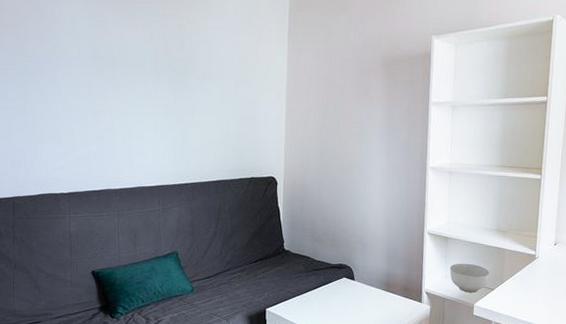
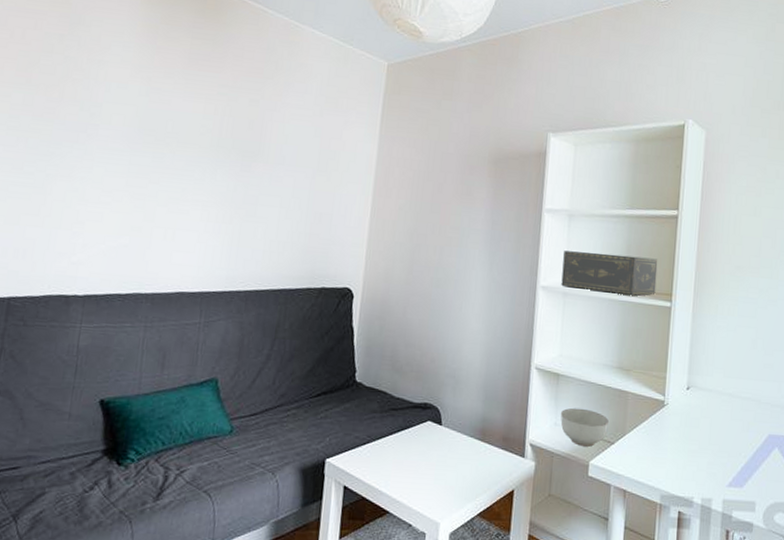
decorative box: none [447,137,530,172] -> present [561,250,658,296]

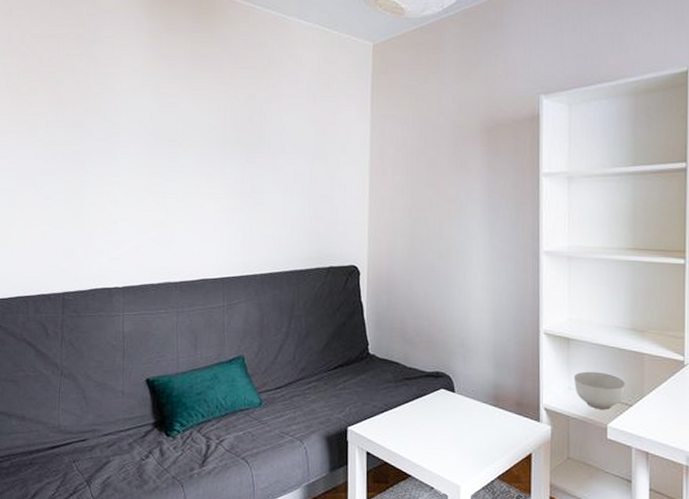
decorative box: present [561,250,658,296] -> none [565,213,668,256]

